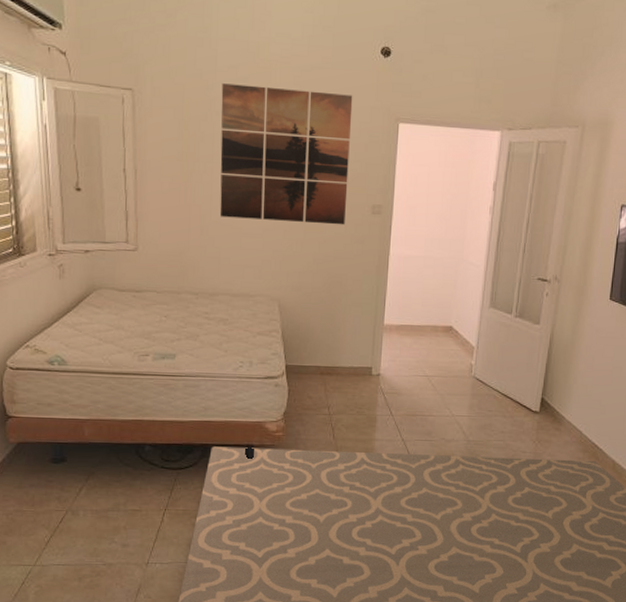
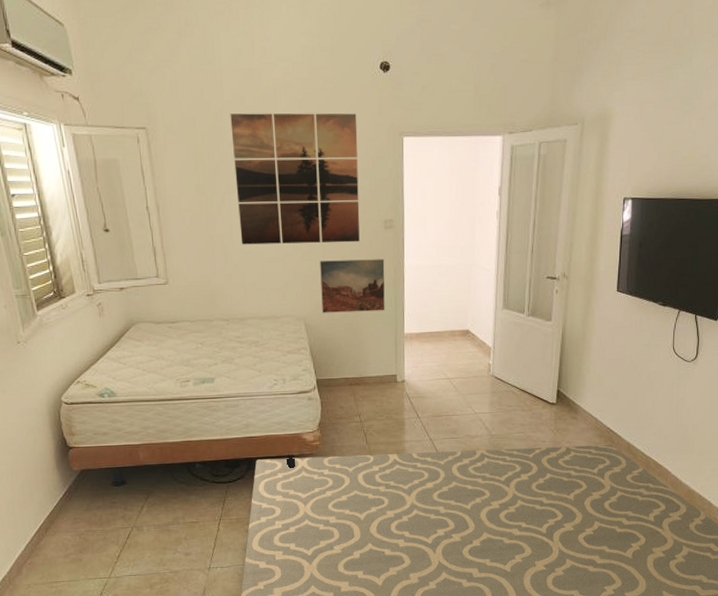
wall art: none [299,241,369,299] -> present [320,259,385,313]

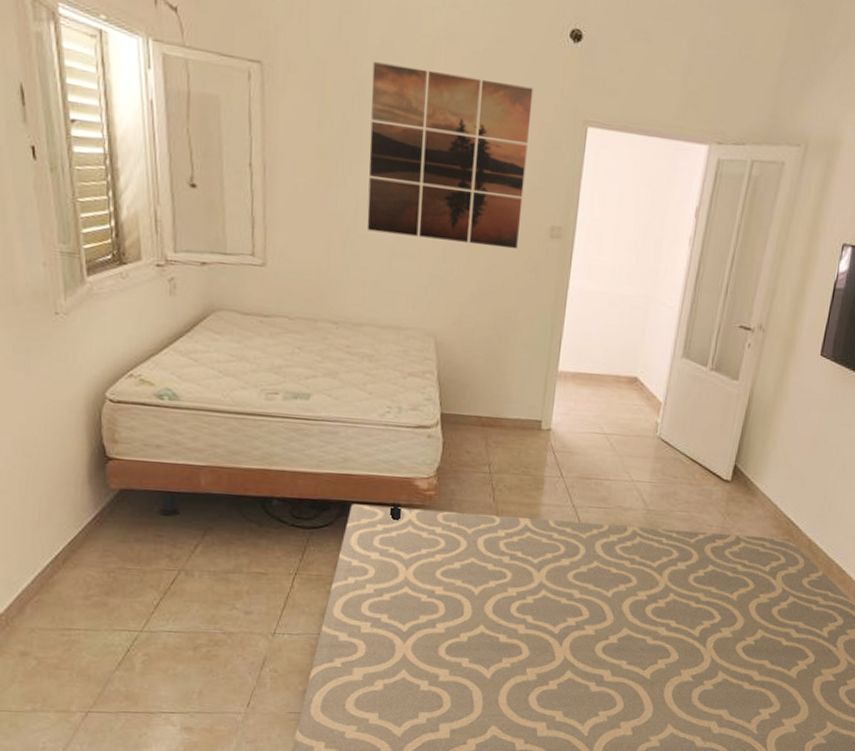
wall art: present [320,259,385,313] -> none [459,265,545,339]

